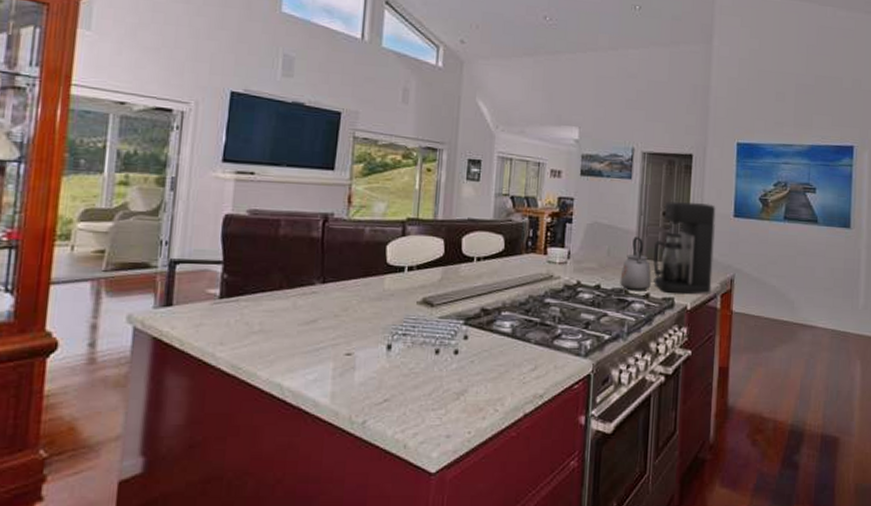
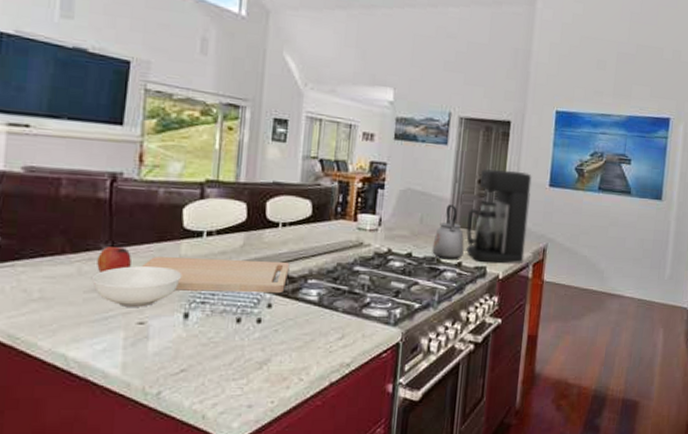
bowl: none [304,299,386,339] -> present [91,265,182,307]
fruit: none [310,282,340,306] -> present [97,247,131,273]
cutting board: none [350,291,484,326] -> present [142,256,290,294]

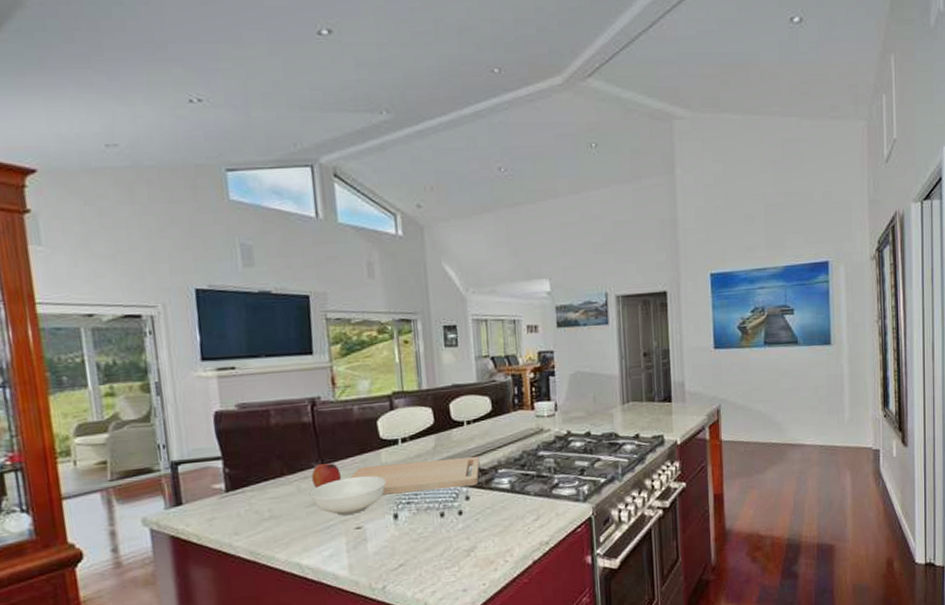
kettle: present [432,204,465,260] -> none [608,380,640,434]
coffee maker: present [466,169,532,263] -> none [637,338,699,431]

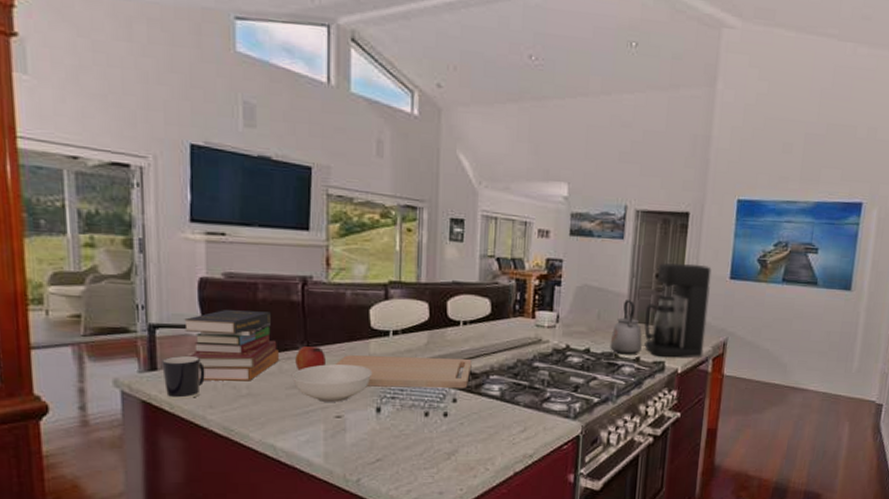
mug: none [186,486,228,532] -> present [162,355,205,401]
books: none [204,436,296,509] -> present [184,310,279,381]
kettle: none [608,380,640,434] -> present [610,300,642,355]
coffee maker: none [637,338,699,431] -> present [644,262,712,358]

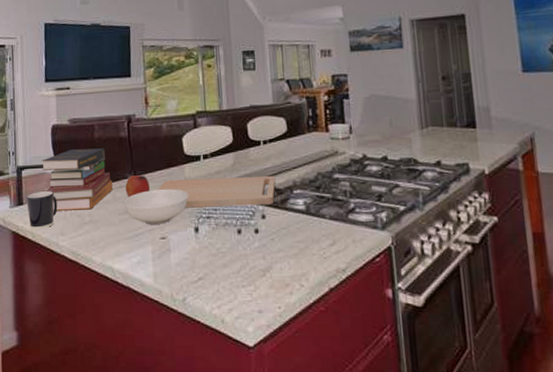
kettle: present [610,300,642,355] -> none [406,104,441,160]
coffee maker: present [644,262,712,358] -> none [437,61,510,158]

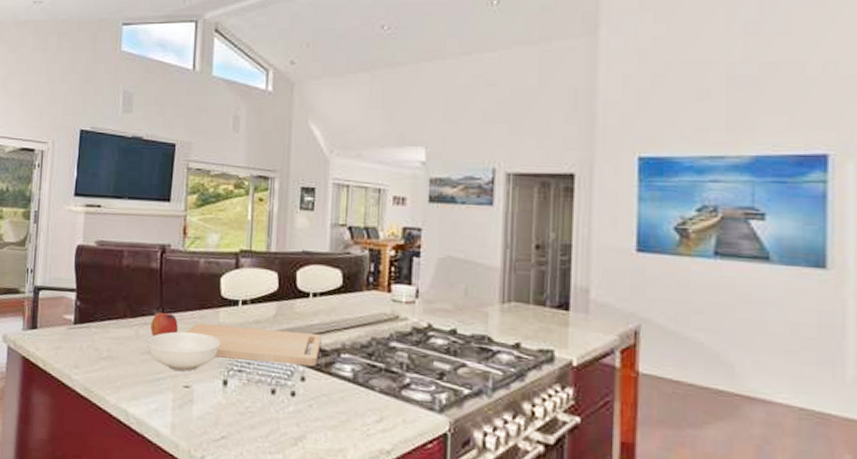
mug: present [26,190,58,230] -> none [40,316,74,359]
books: present [42,148,113,211] -> none [61,275,137,344]

